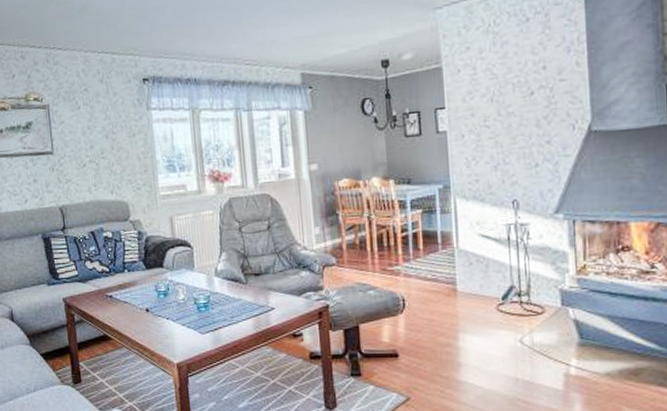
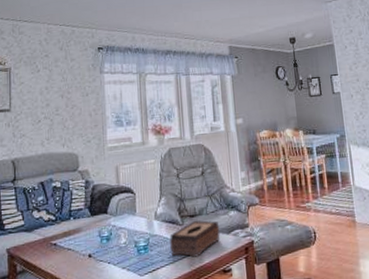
tissue box: none [232,280,290,319] -> present [170,220,220,258]

